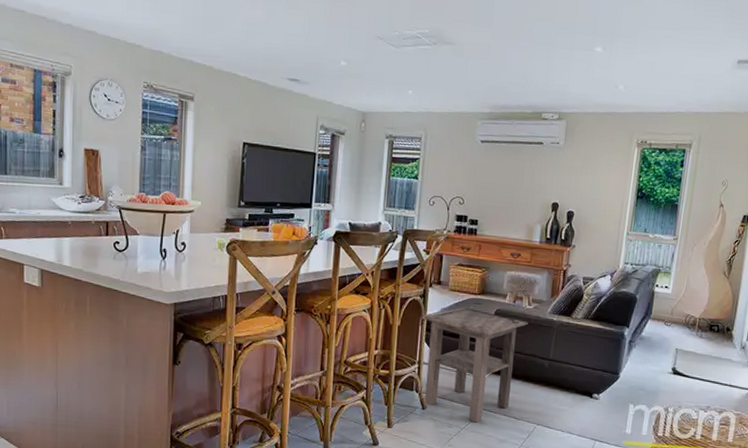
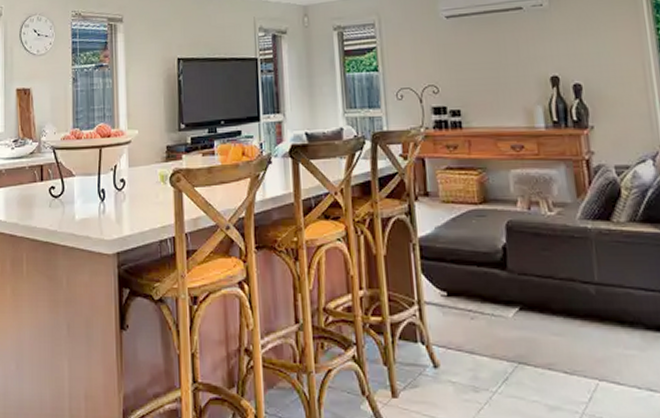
side table: present [420,307,528,423] -> none [410,222,554,383]

